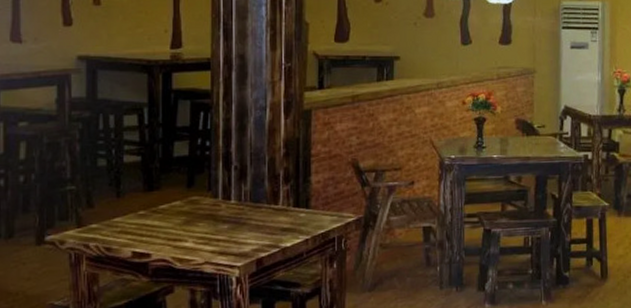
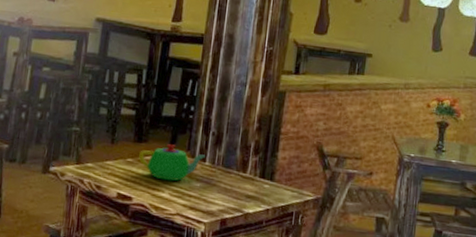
teapot: none [152,187,230,229] -> present [139,144,205,181]

